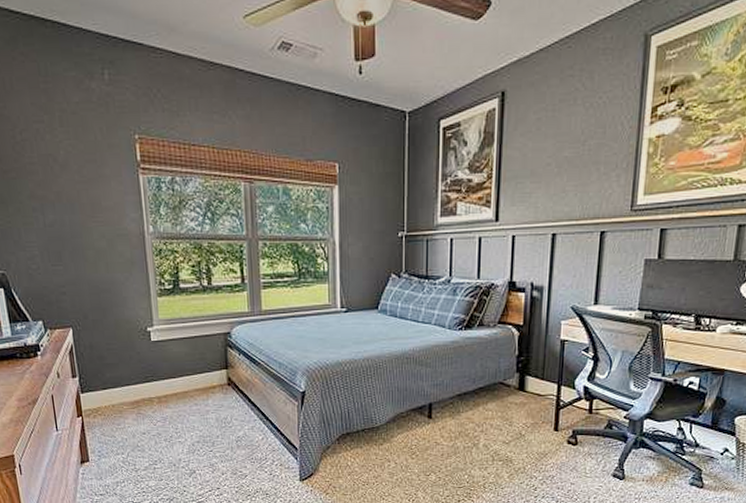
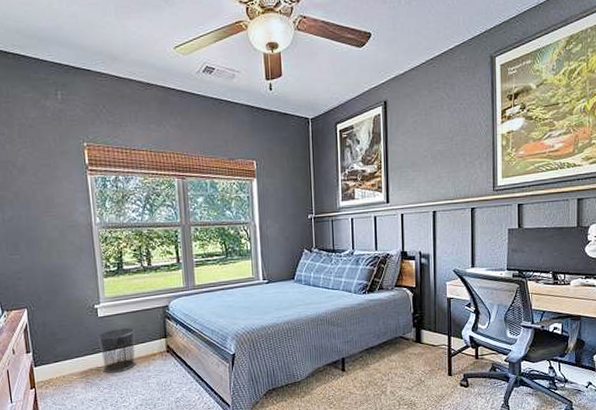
waste bin: none [151,355,192,405] -> present [98,327,135,373]

